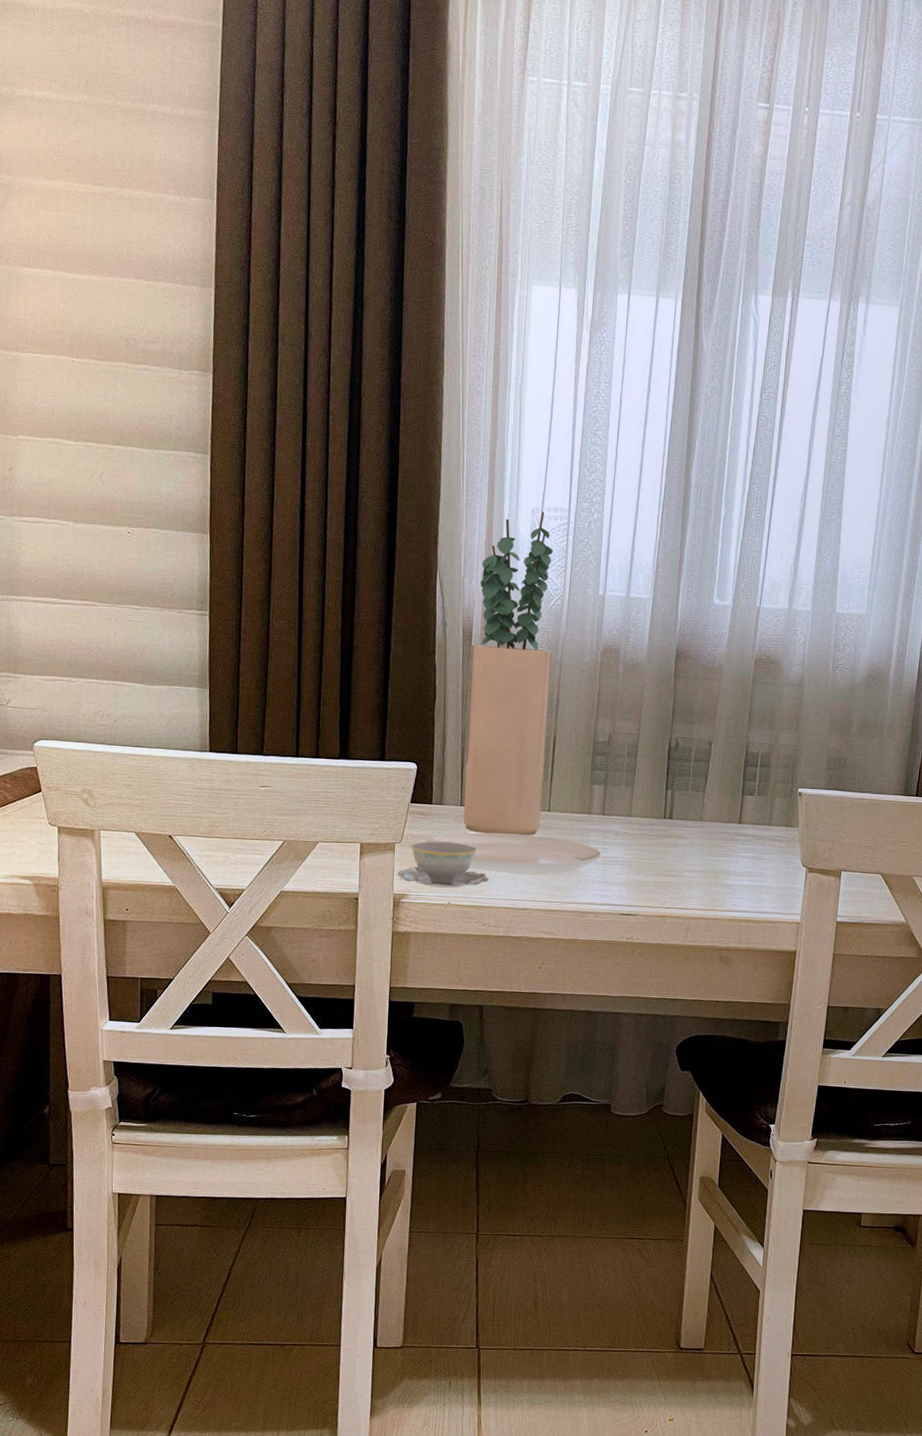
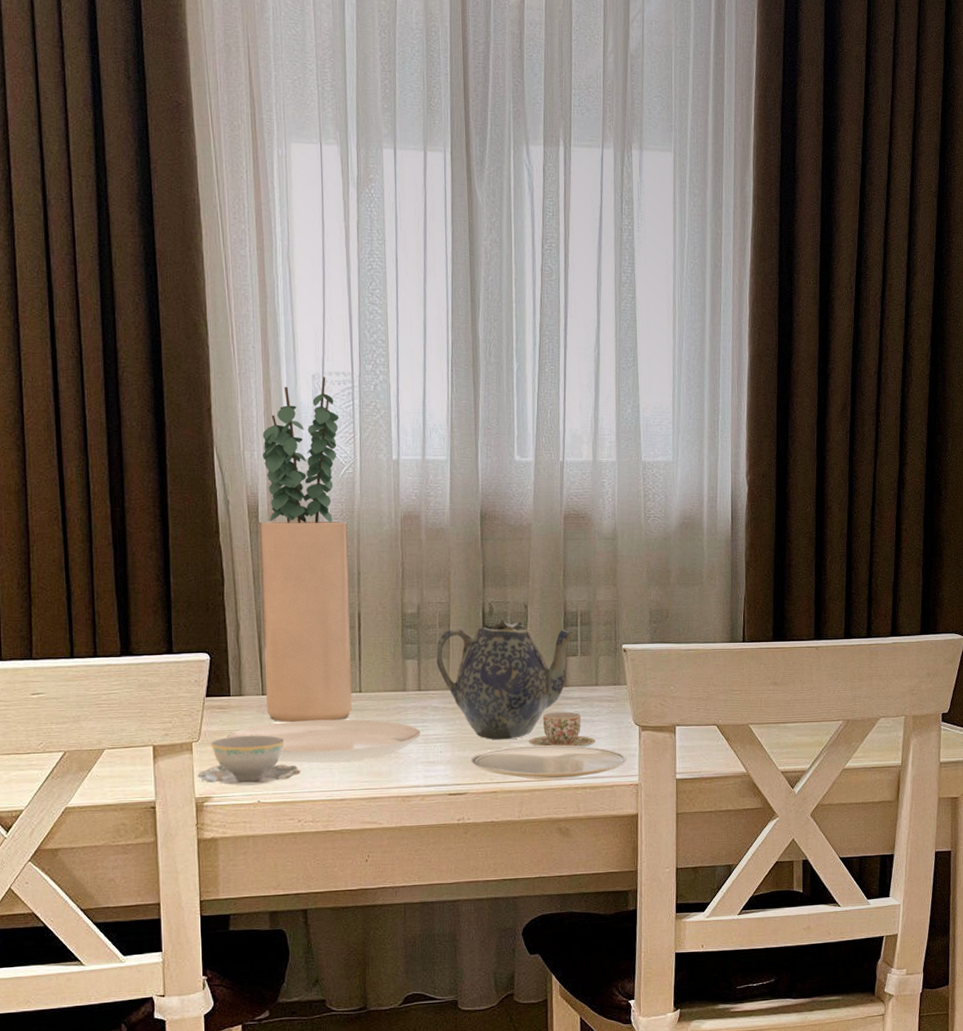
teapot: none [621,755,755,869] -> present [436,620,576,740]
plate: none [644,875,791,911] -> present [470,745,626,780]
teacup: none [700,846,763,883] -> present [529,711,595,748]

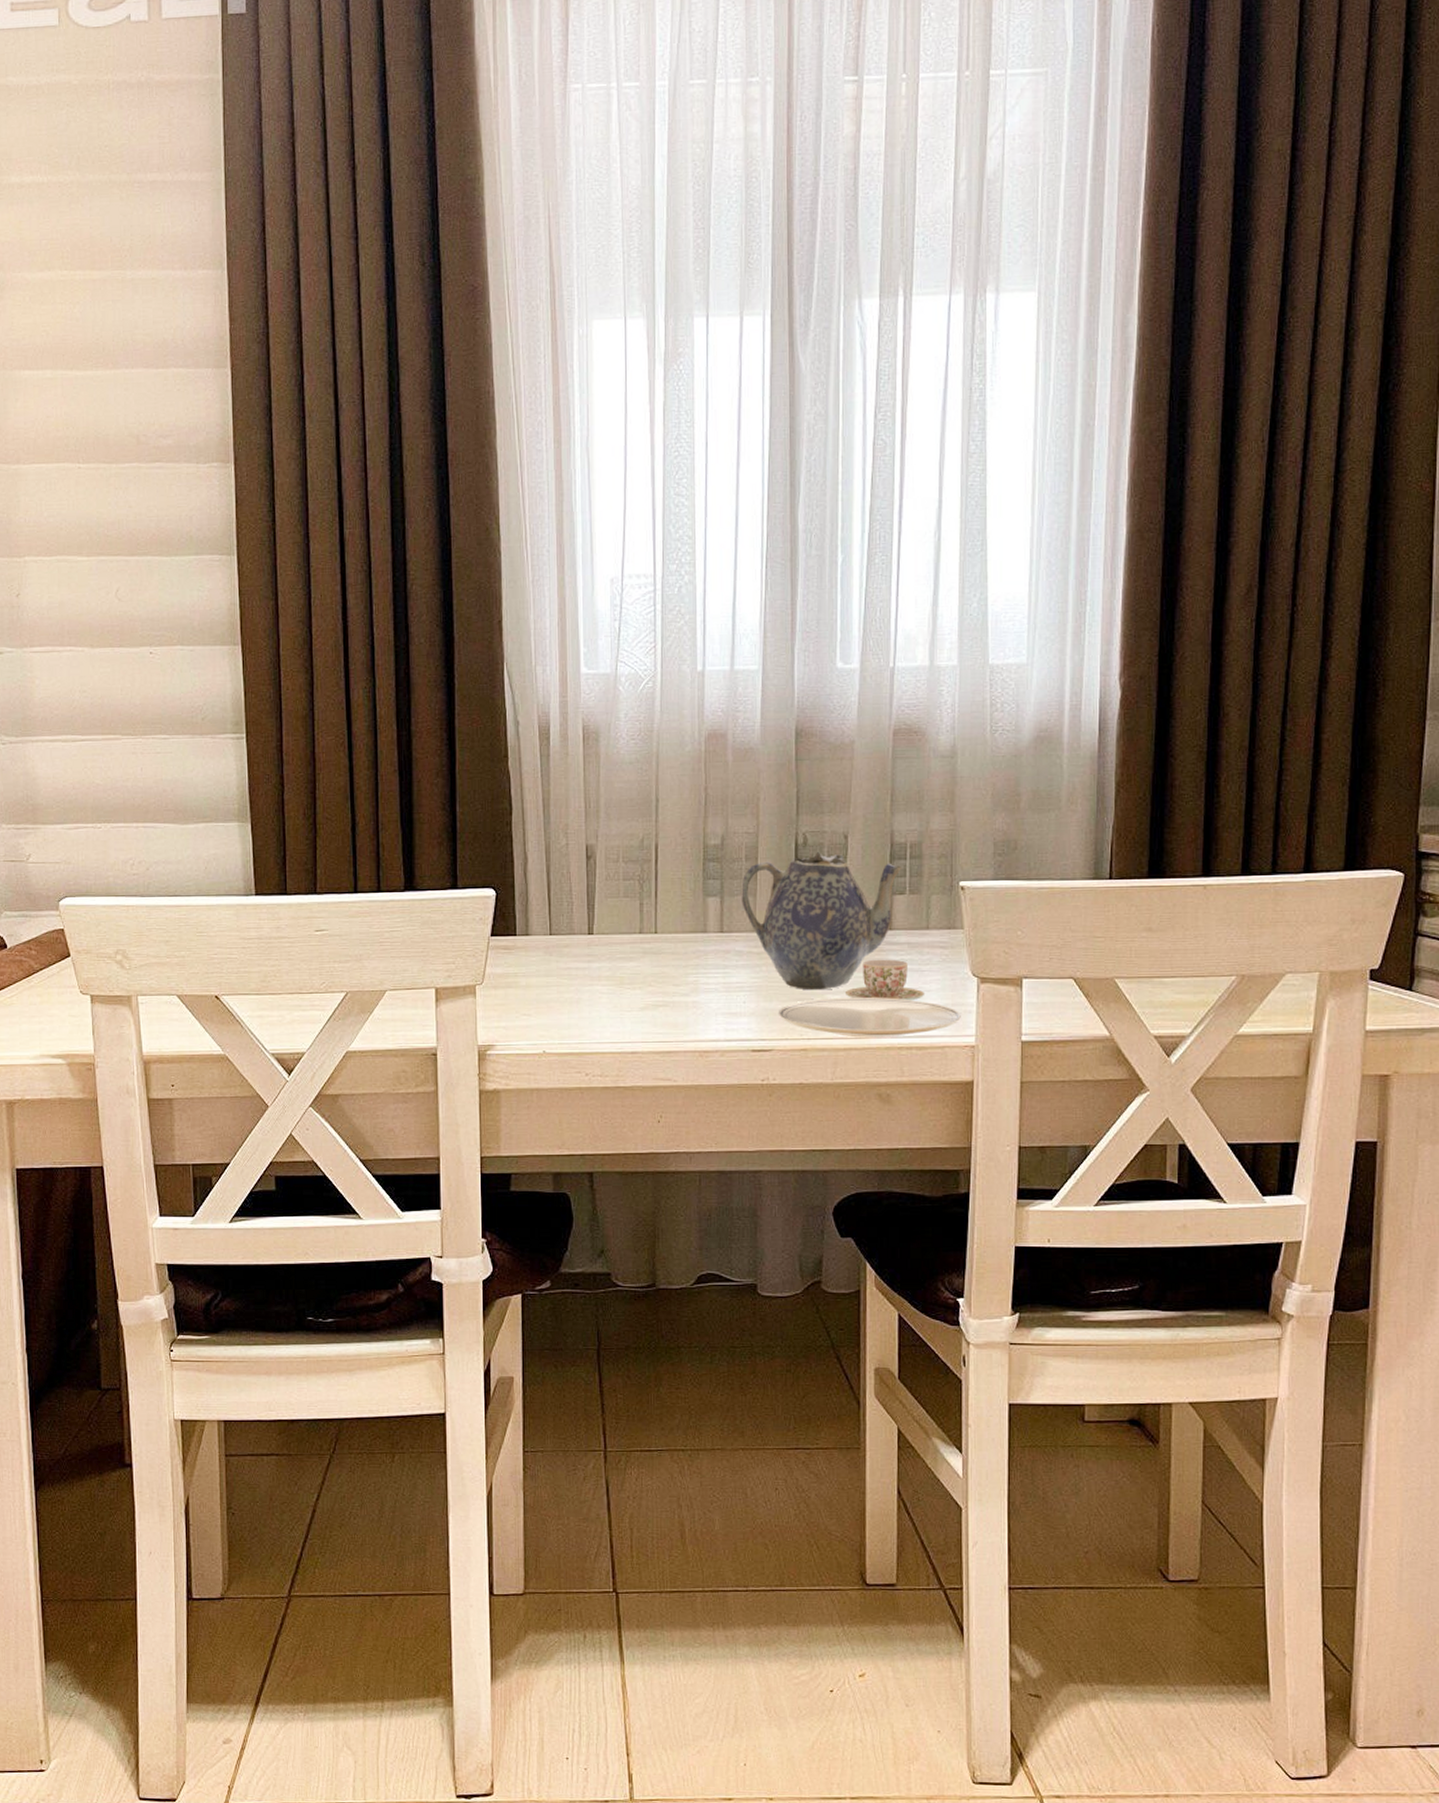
teacup: present [197,735,301,786] -> none [480,979,590,1034]
plate: present [226,719,421,764] -> none [511,963,723,1012]
vase: present [259,377,352,723] -> none [550,580,647,966]

